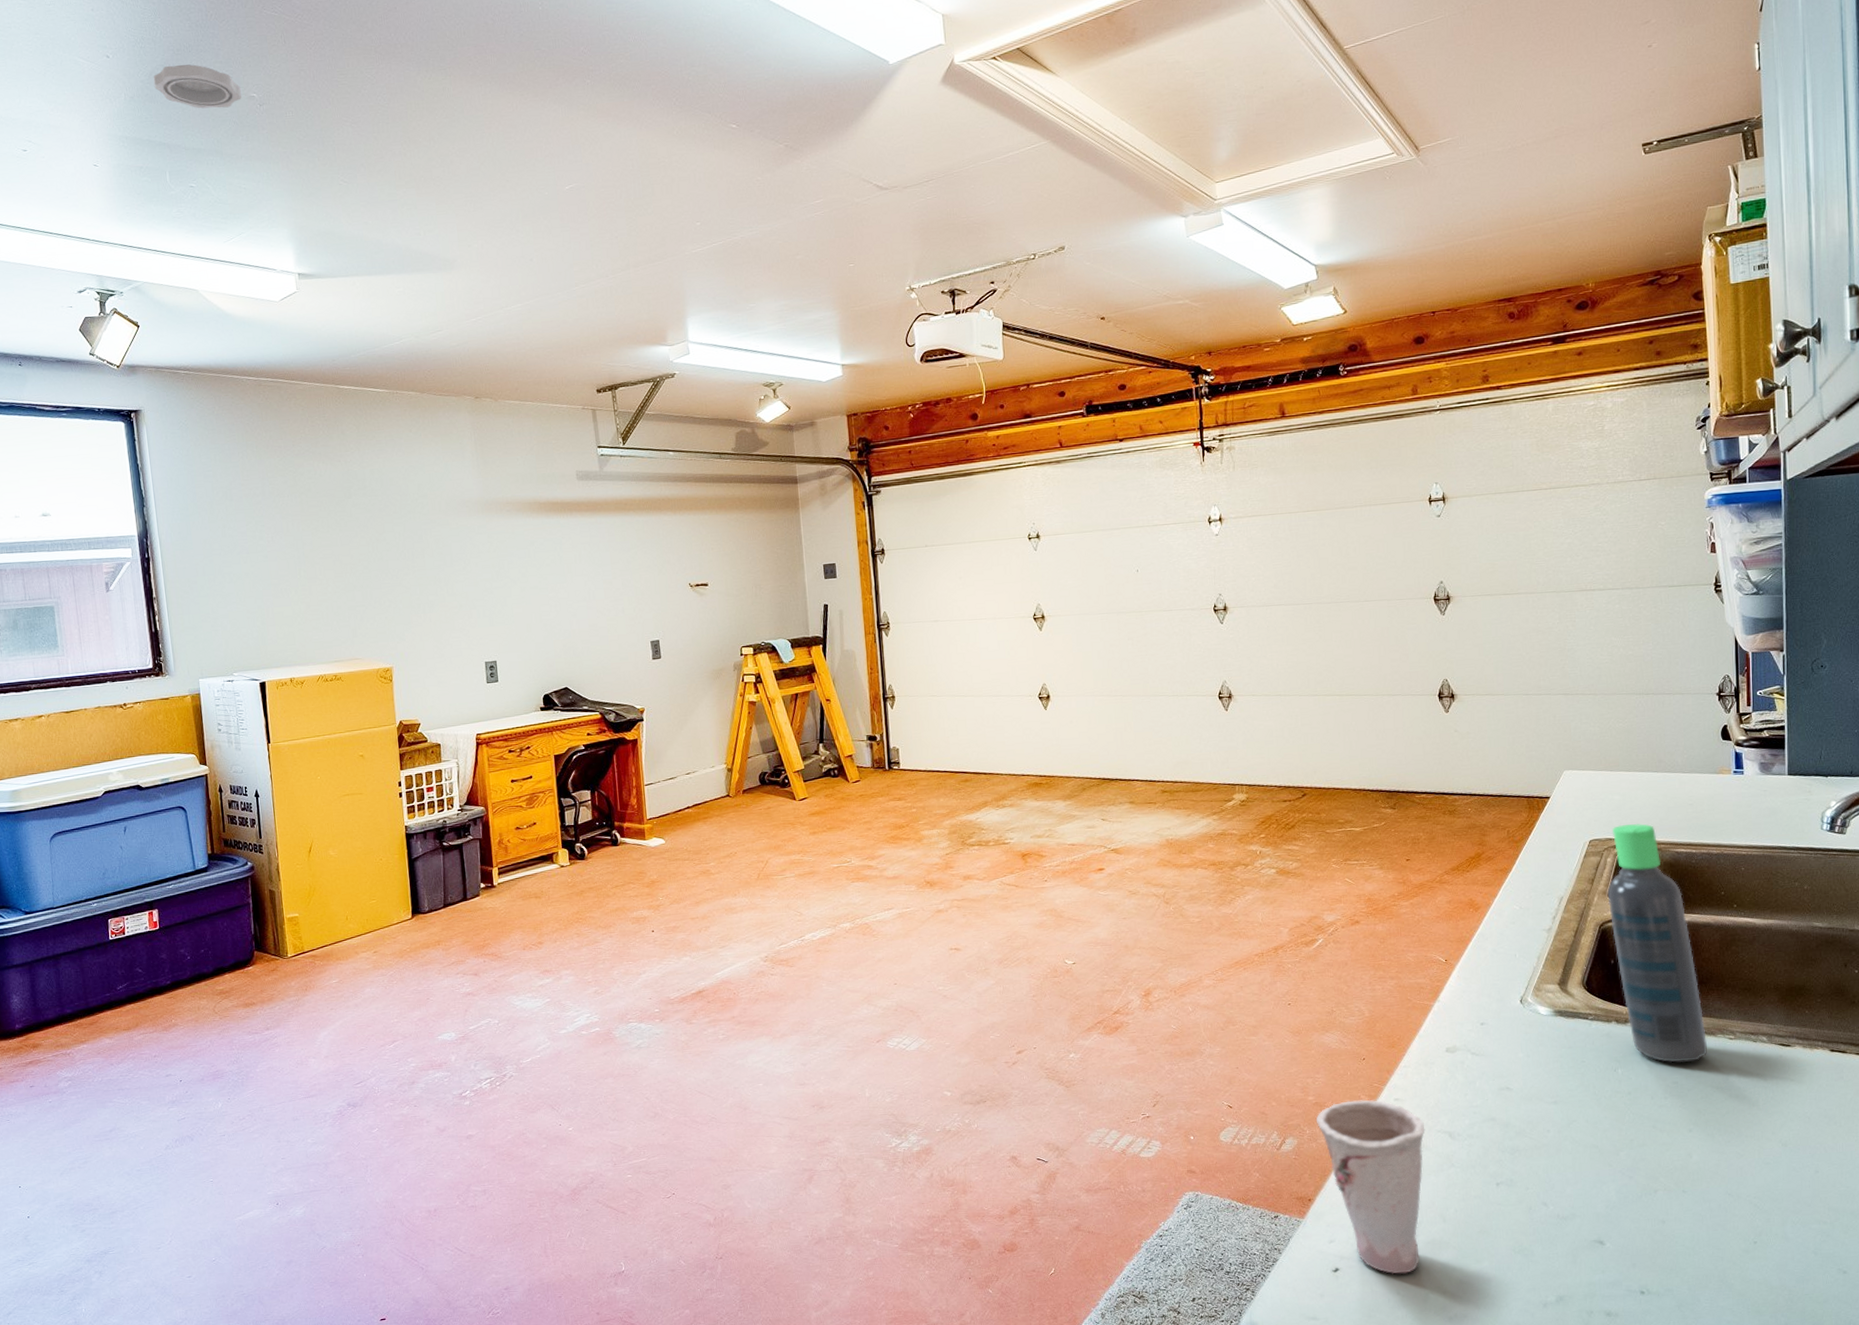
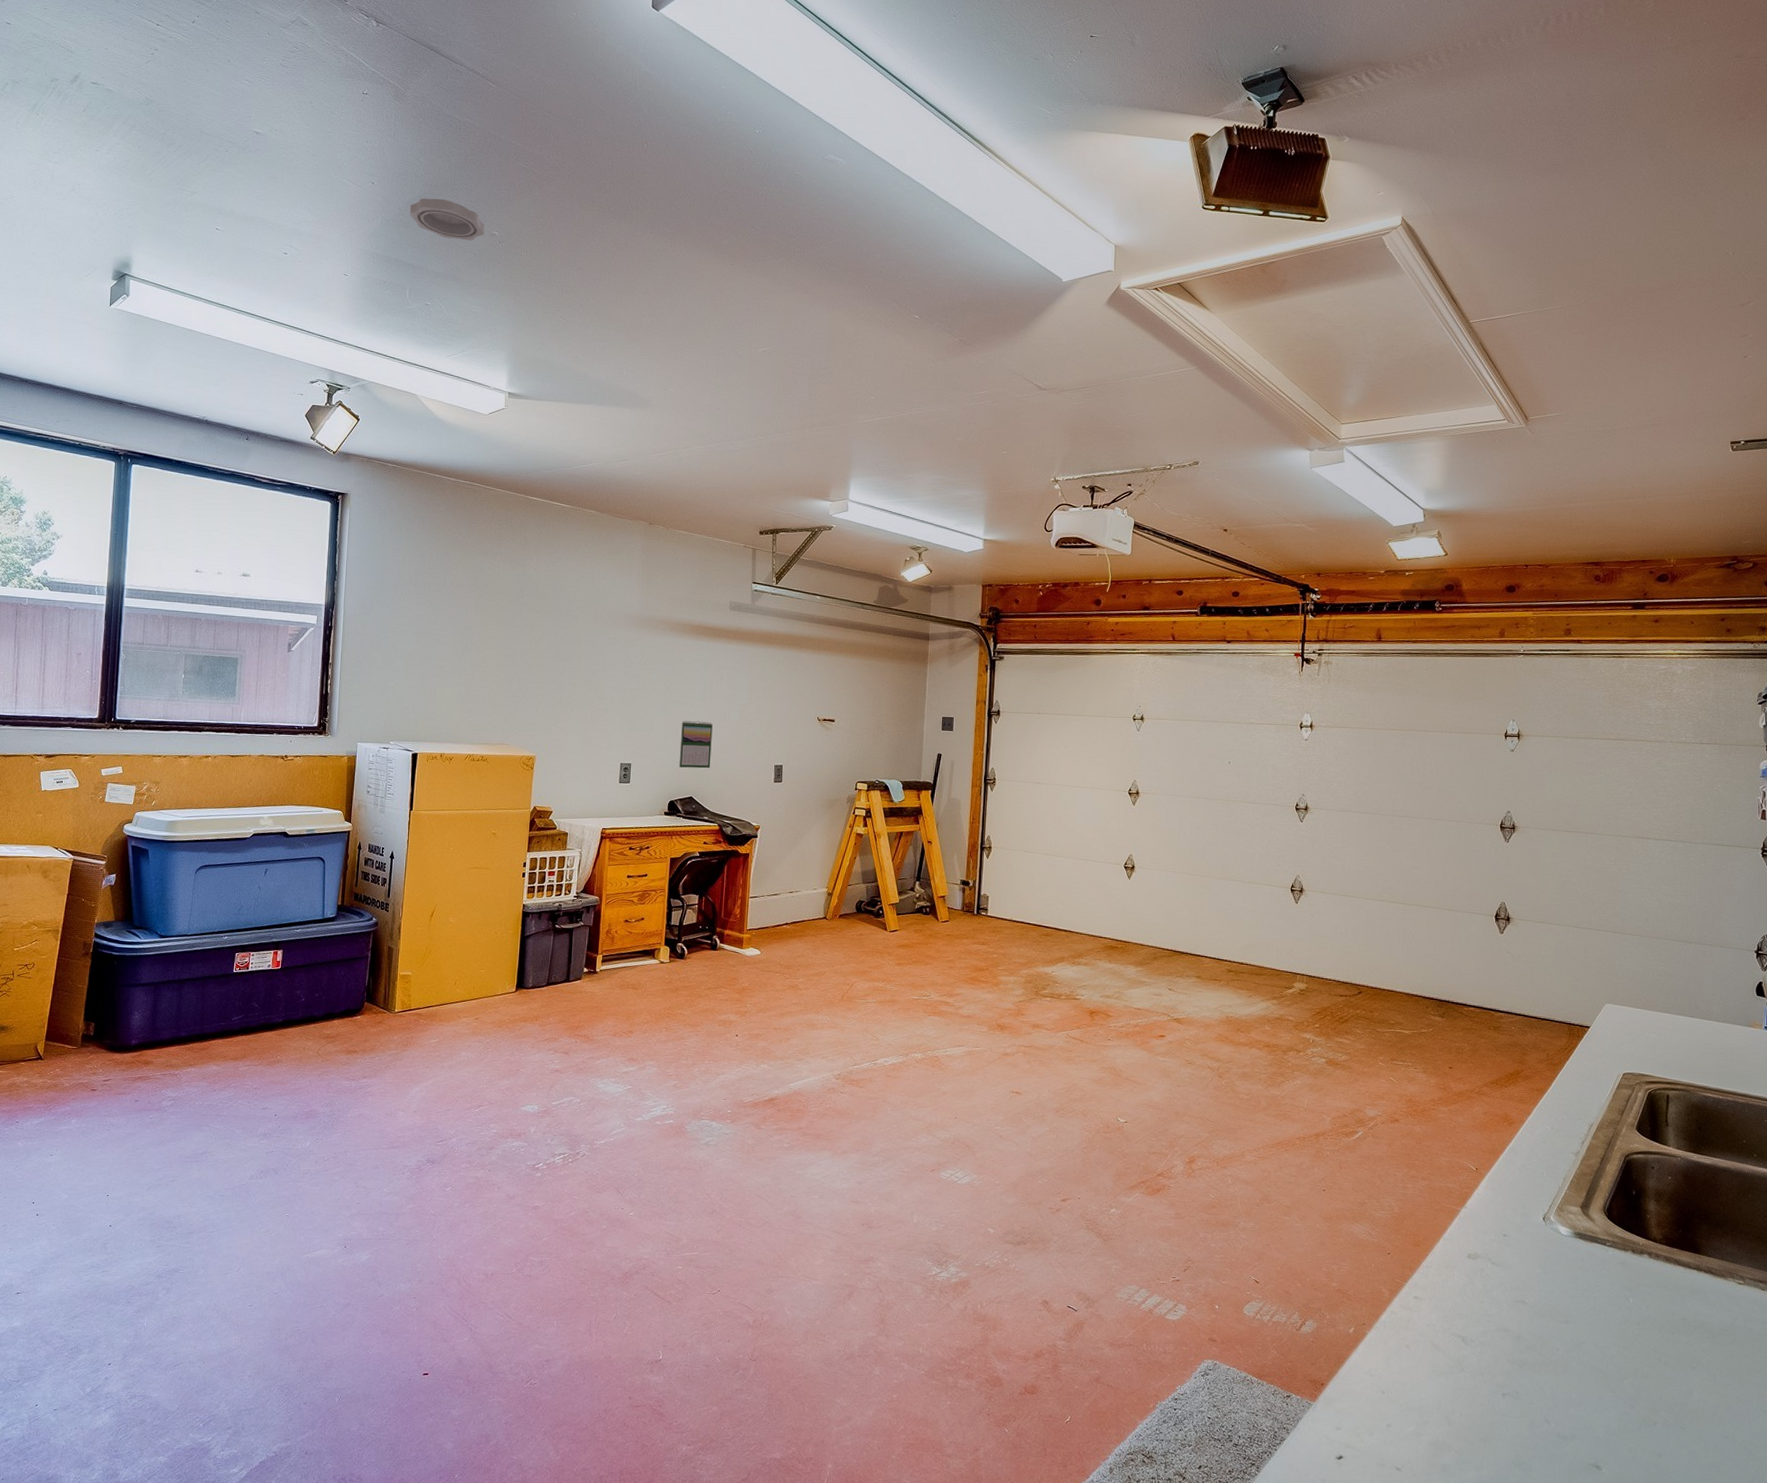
calendar: none [544,604,582,658] -> present [679,720,713,769]
cup: present [1315,1099,1425,1275] -> none [1336,1292,1440,1471]
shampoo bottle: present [1607,824,1708,1063] -> none [1635,1063,1718,1301]

